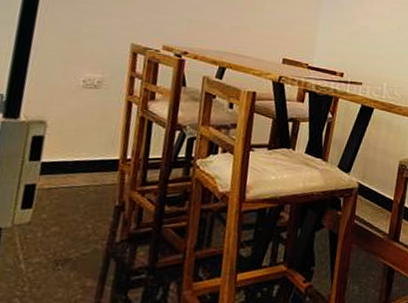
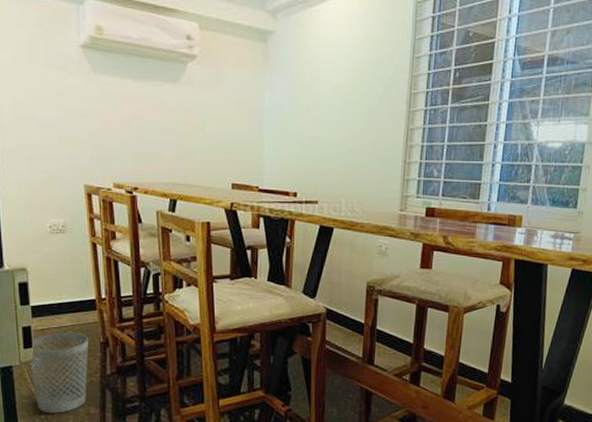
wastebasket: none [21,193,102,286] -> present [29,332,89,413]

